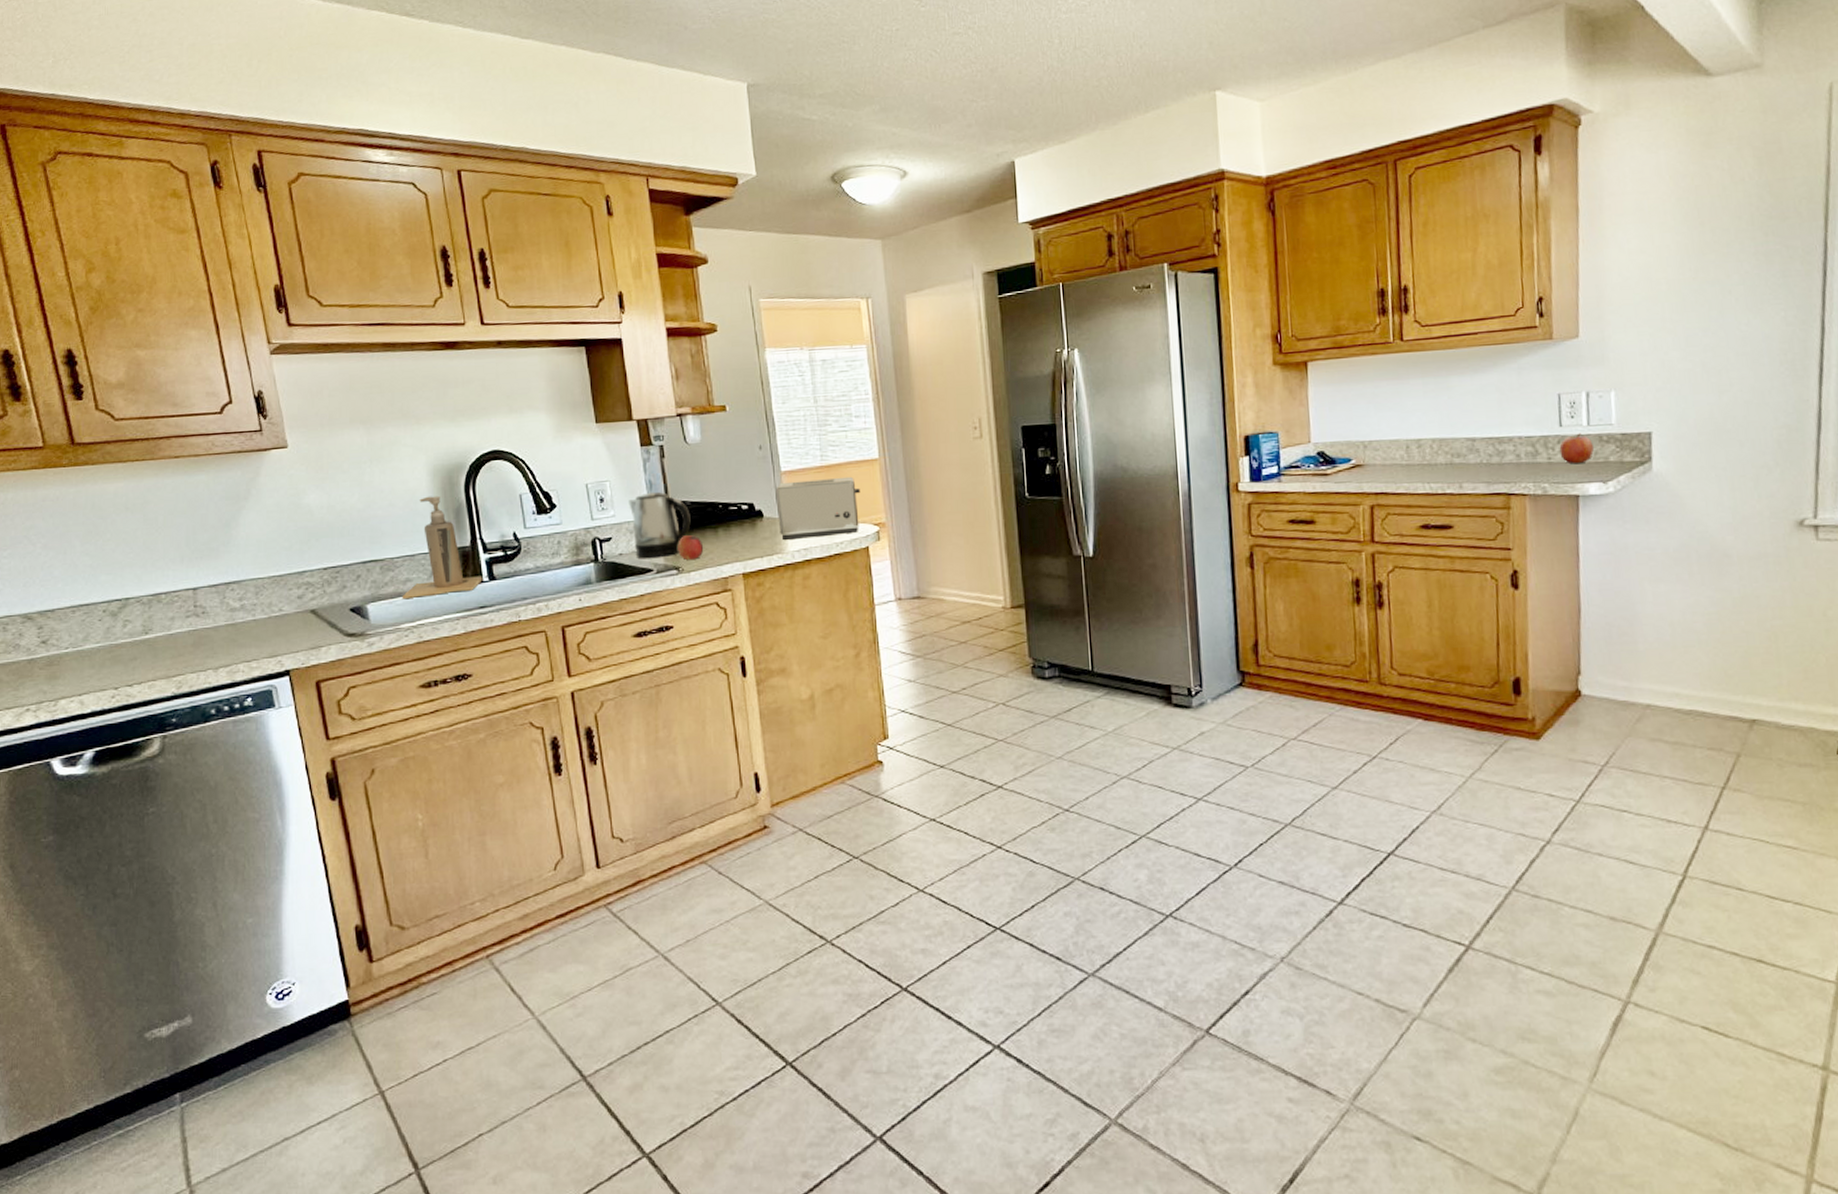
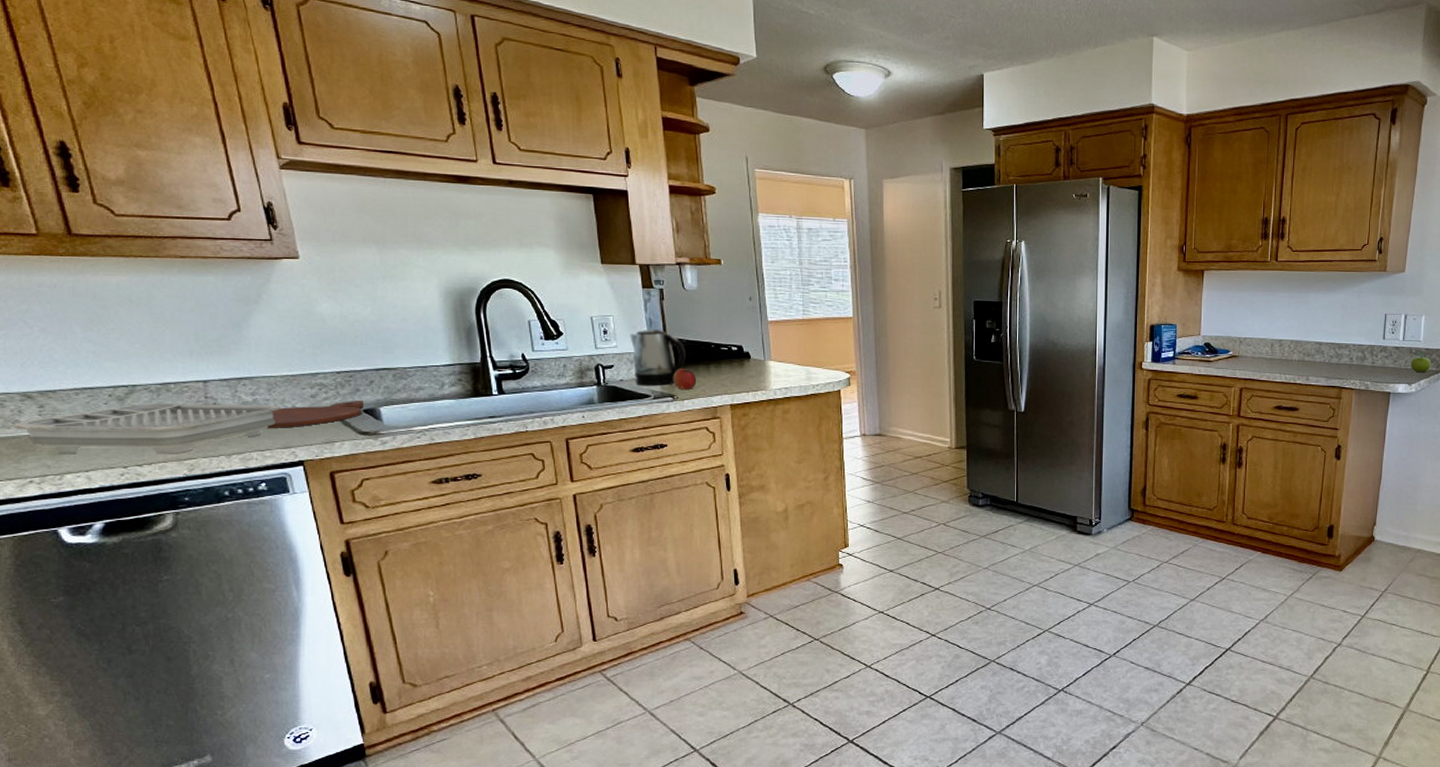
dish rack: none [13,609,267,678] -> present [12,403,280,454]
cutting board: none [254,599,351,636] -> present [267,401,365,428]
soap dispenser: present [402,495,483,600] -> none [414,315,492,405]
toaster: present [775,476,861,541] -> none [762,330,836,380]
fruit: present [1559,433,1594,464] -> none [1381,345,1405,369]
fruit: none [1603,438,1633,466] -> present [1411,352,1432,373]

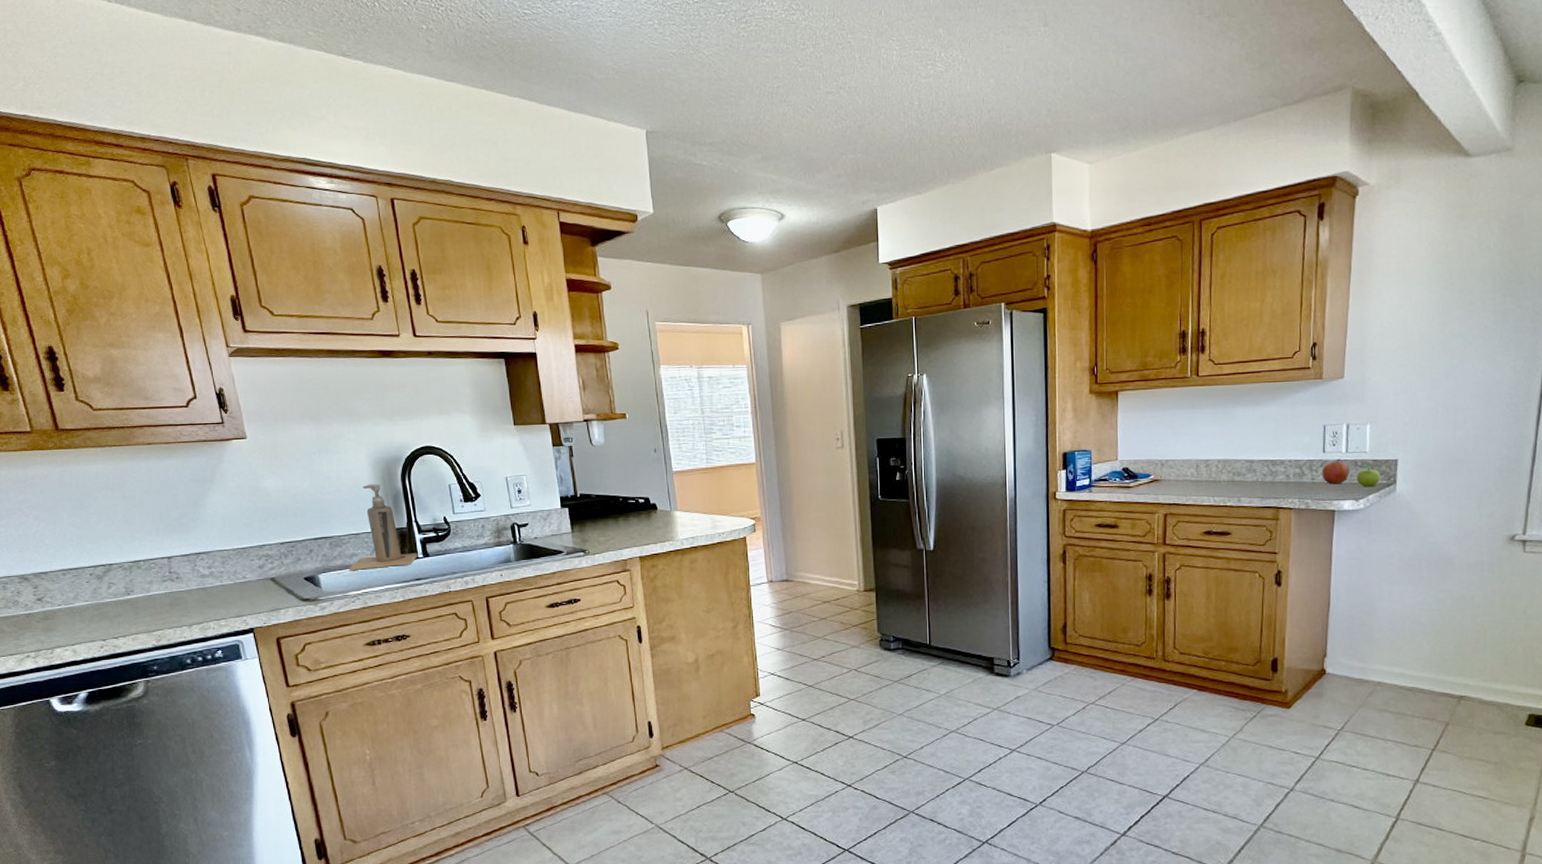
dish rack: present [12,403,280,454] -> none [13,576,233,630]
cutting board: present [267,401,365,428] -> none [222,569,305,599]
soap dispenser: none [414,315,492,405] -> present [348,484,418,571]
kettle: present [630,328,686,385] -> none [542,485,596,541]
fruit: present [673,369,697,390] -> none [584,523,607,545]
fruit: none [1381,345,1405,369] -> present [1322,458,1349,485]

